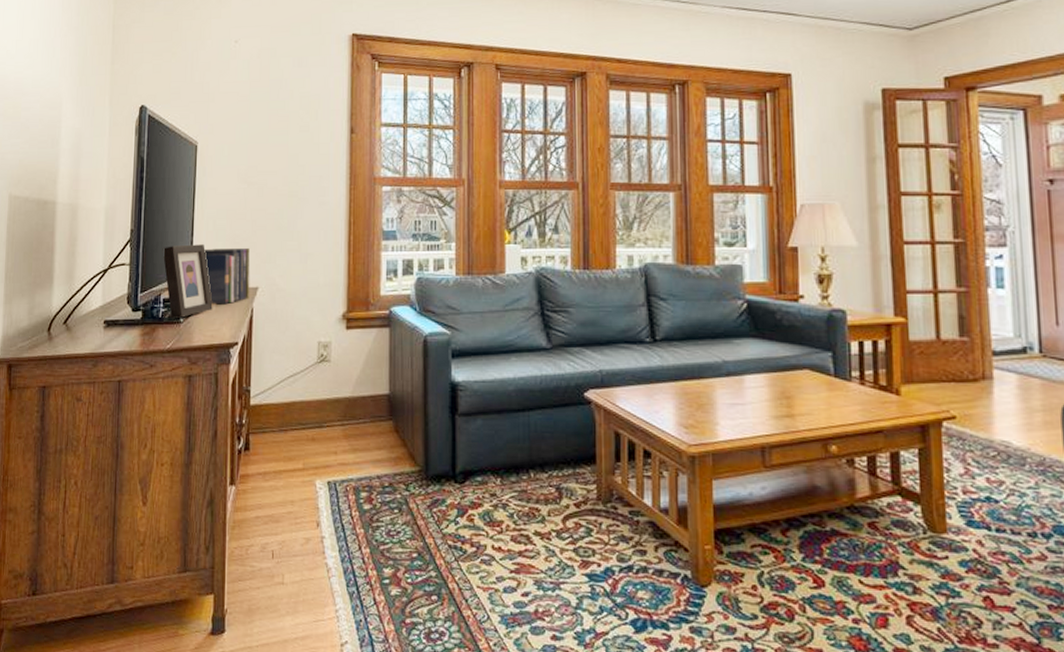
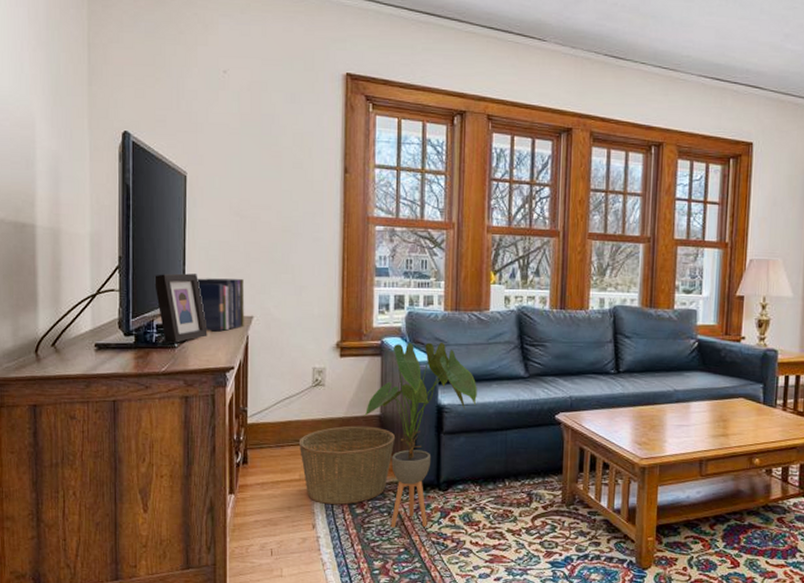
basket: none [302,406,406,499] -> present [298,425,396,505]
house plant: none [372,310,494,528] -> present [364,342,477,528]

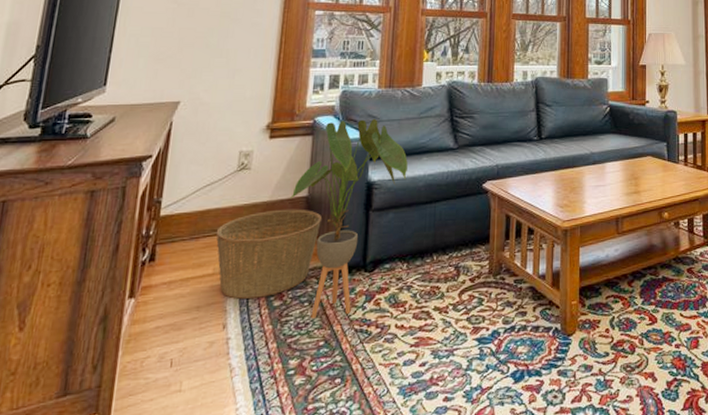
picture frame: present [153,273,208,344] -> none [73,60,127,135]
books: present [197,278,245,332] -> none [122,63,174,119]

